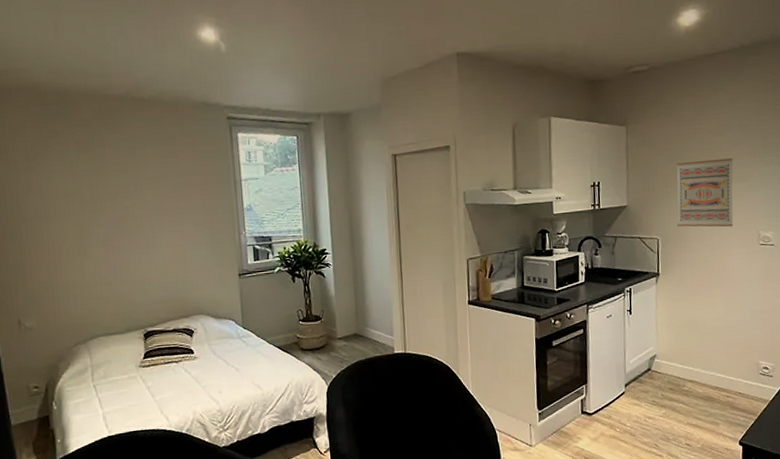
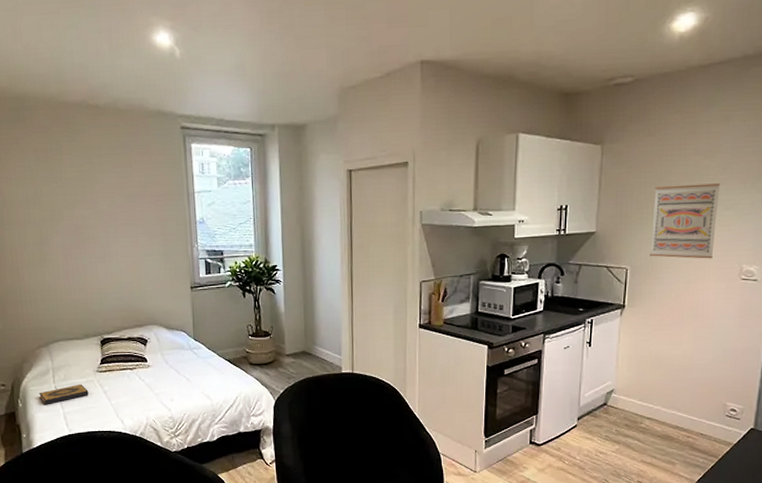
hardback book: none [76,380,131,406] -> present [39,384,89,405]

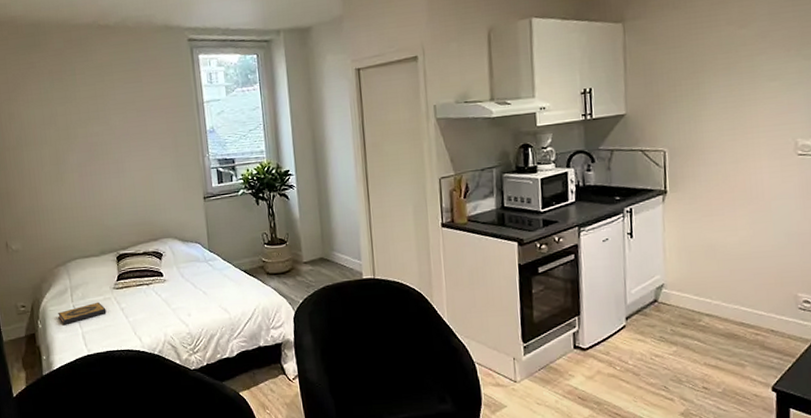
wall art: present [650,183,721,259] -> none [686,53,762,137]

